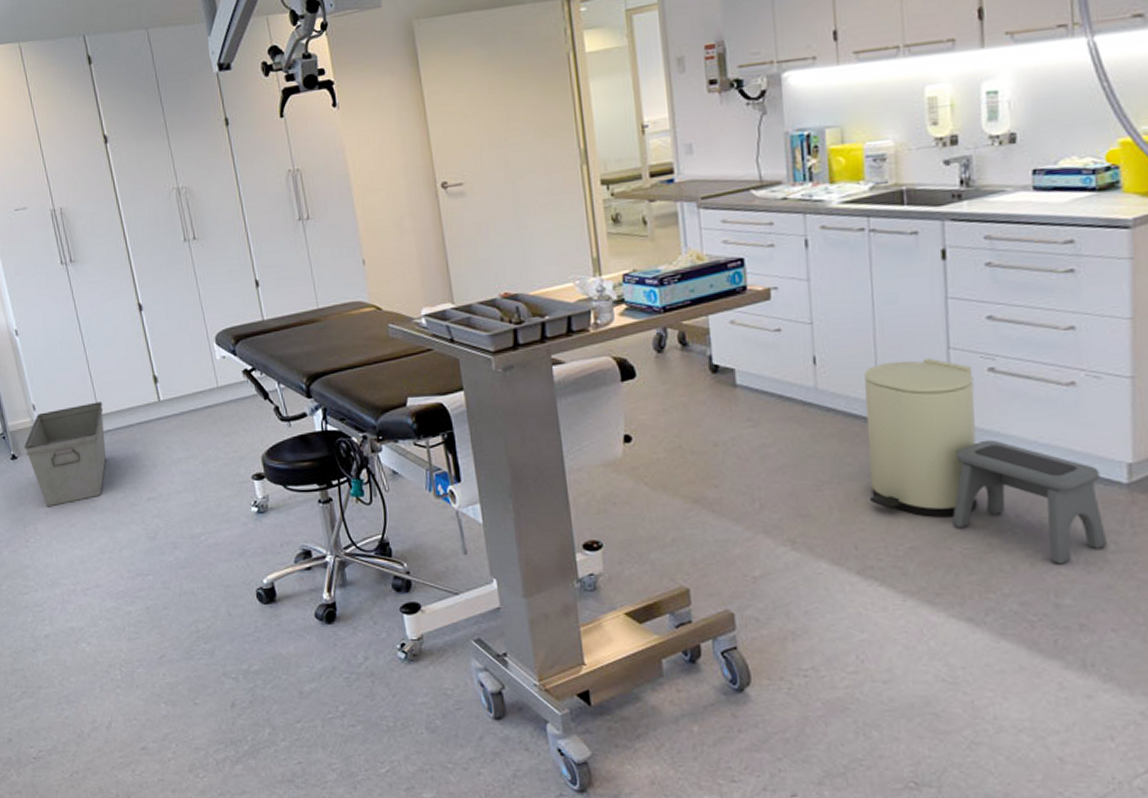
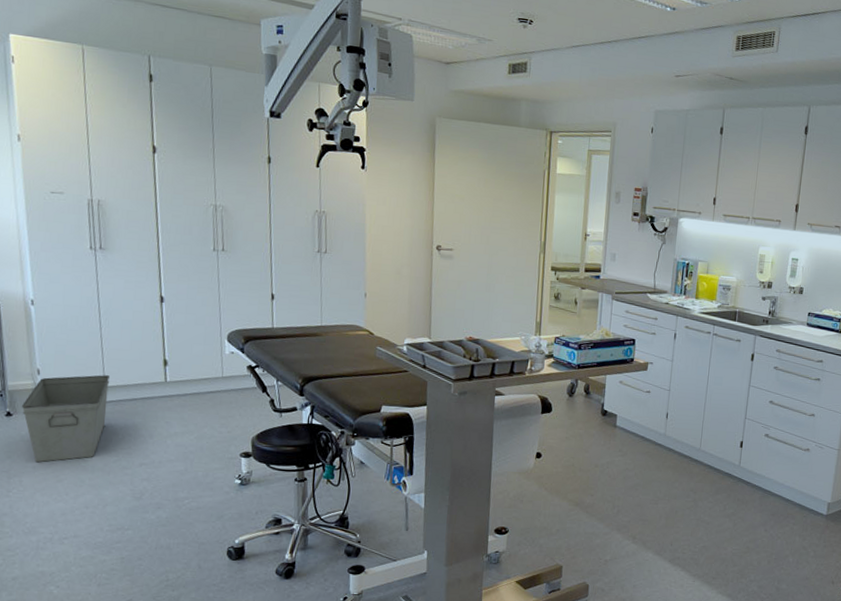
pedal bin: present [863,357,978,518] -> none [685,422,757,528]
step stool: present [951,439,1107,565] -> none [729,480,813,563]

